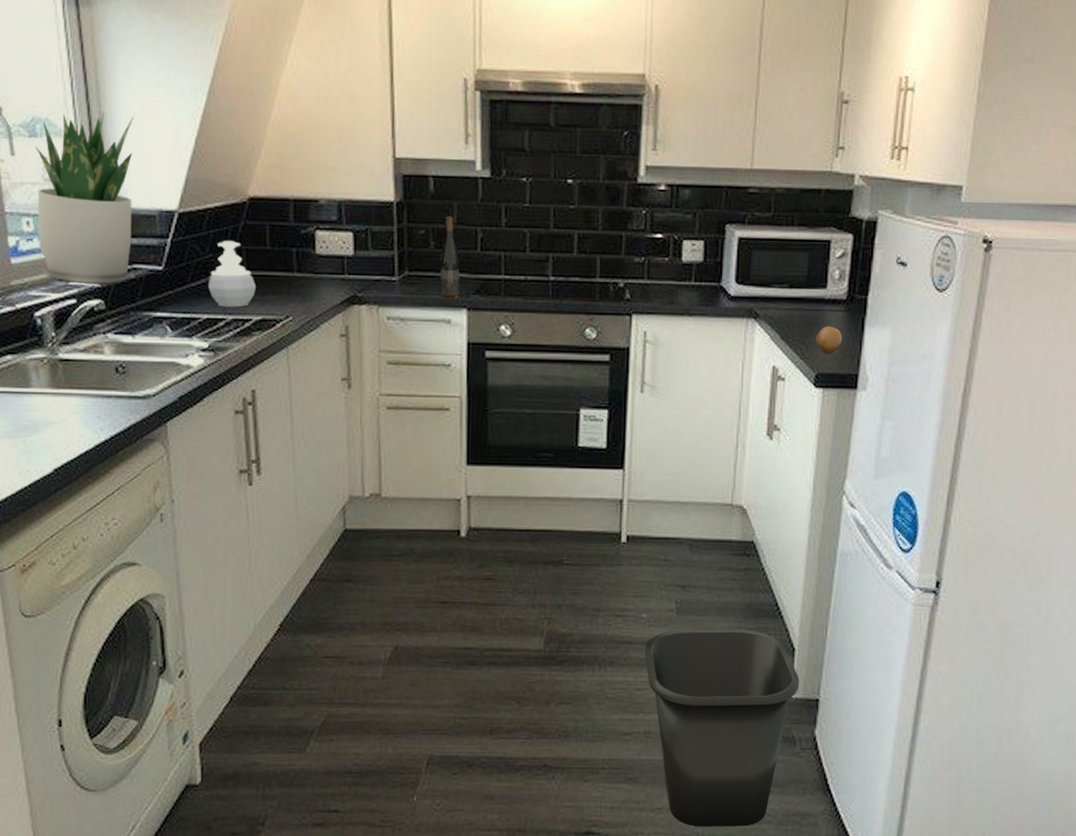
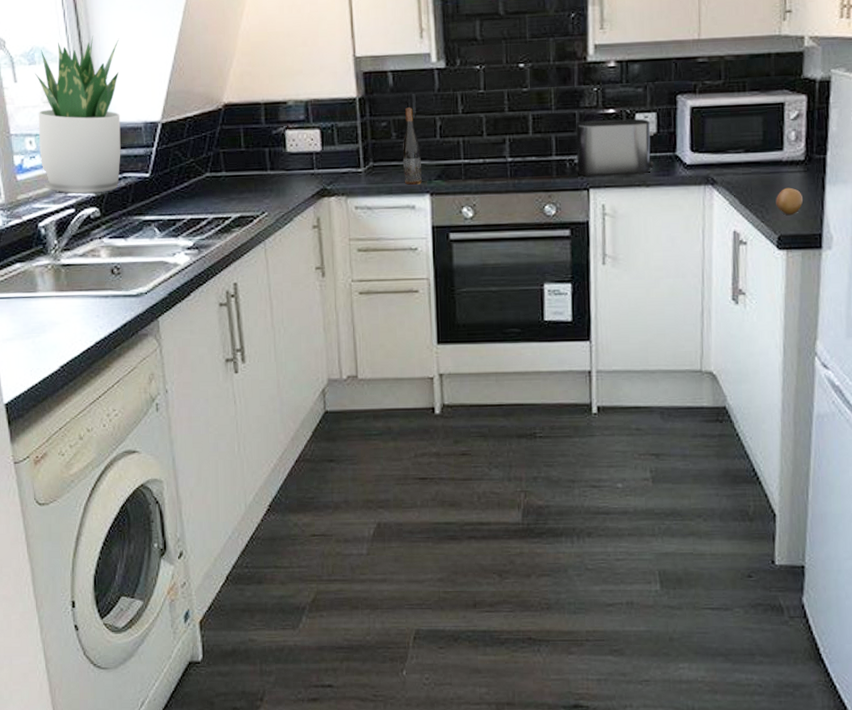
soap dispenser: present [207,240,257,307] -> none [190,145,234,207]
toaster: none [619,244,700,304] -> present [575,118,655,178]
waste bin: present [645,629,800,827] -> none [622,496,783,699]

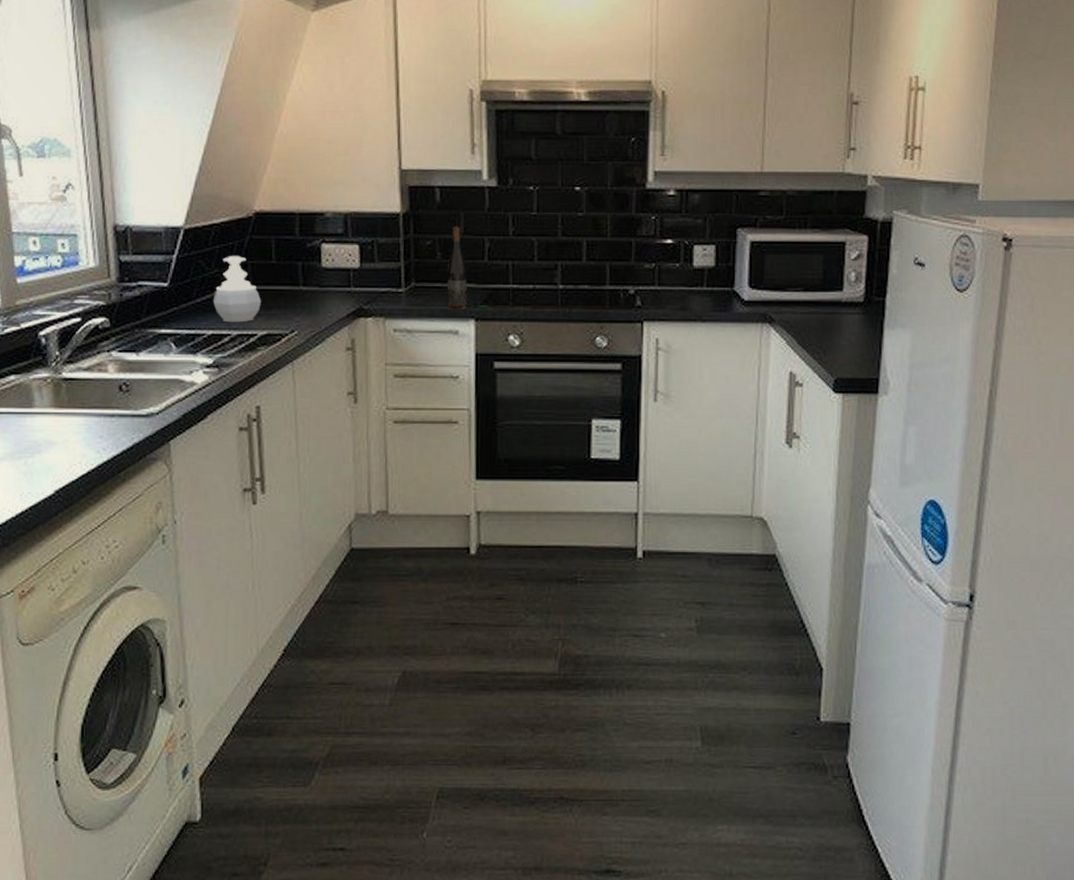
planter: present [34,35,121,194] -> none [43,129,142,301]
soap dispenser: none [190,145,234,207] -> present [212,255,262,323]
toaster: present [575,118,655,178] -> none [630,250,711,310]
fruit: present [776,187,803,216] -> none [833,329,860,358]

